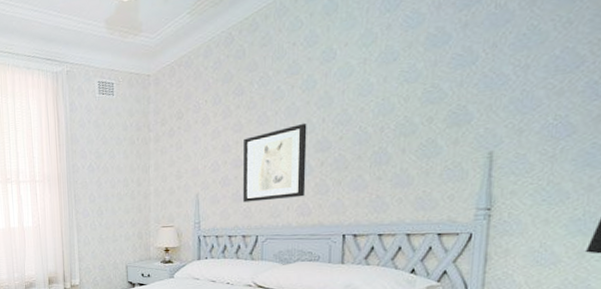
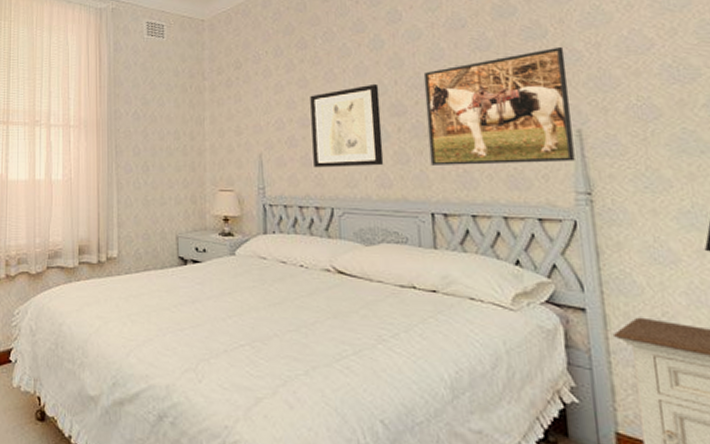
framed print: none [347,71,492,194] -> present [423,46,575,165]

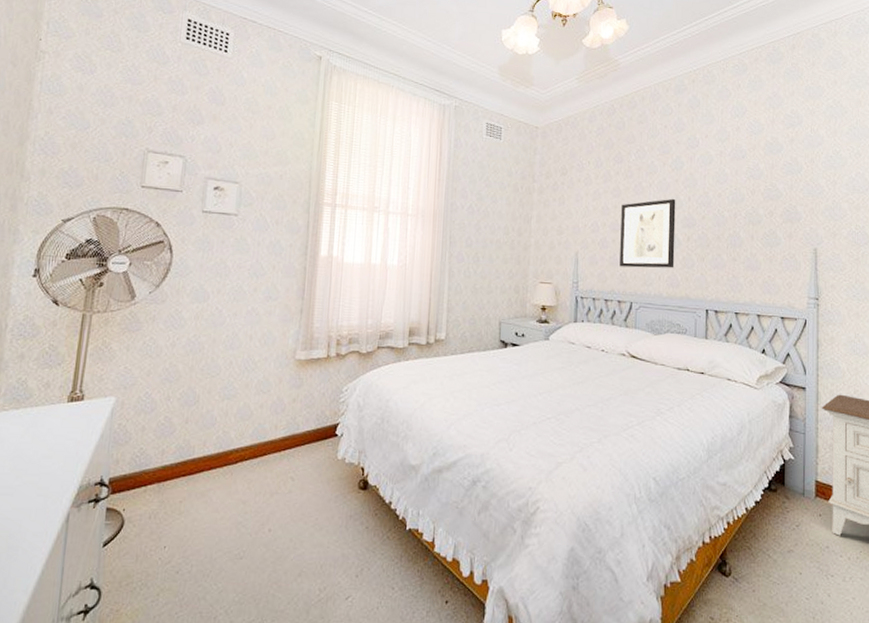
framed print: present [423,46,575,165] -> none [709,181,812,273]

